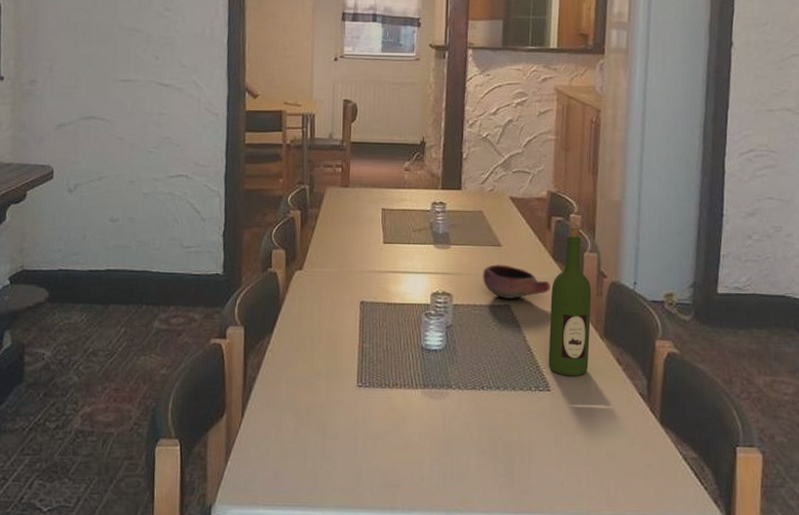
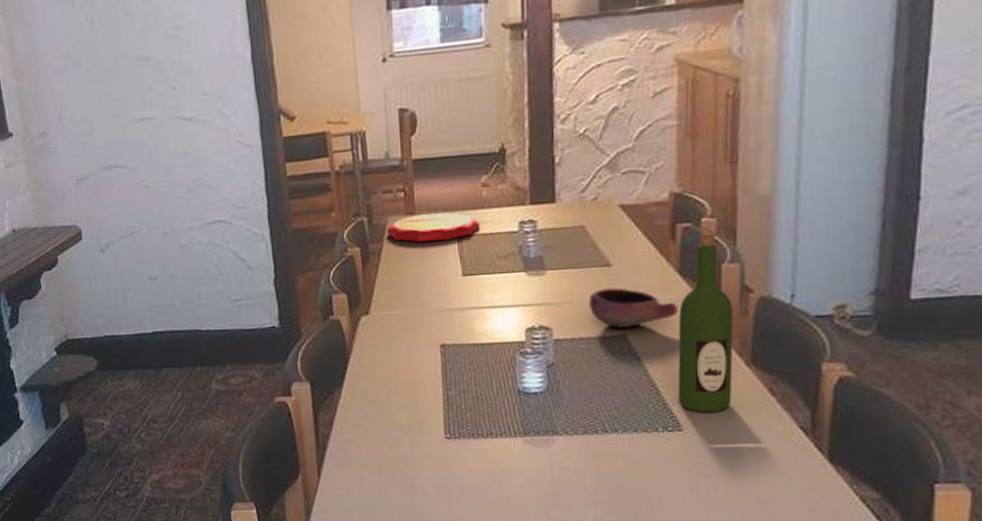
plate: none [325,188,401,212] -> present [387,213,480,242]

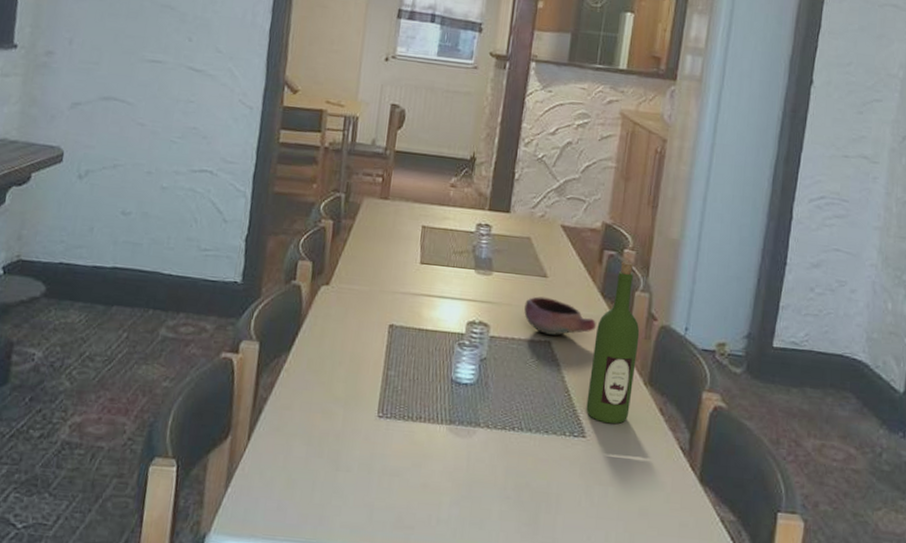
plate: present [387,213,480,242] -> none [360,200,443,229]

